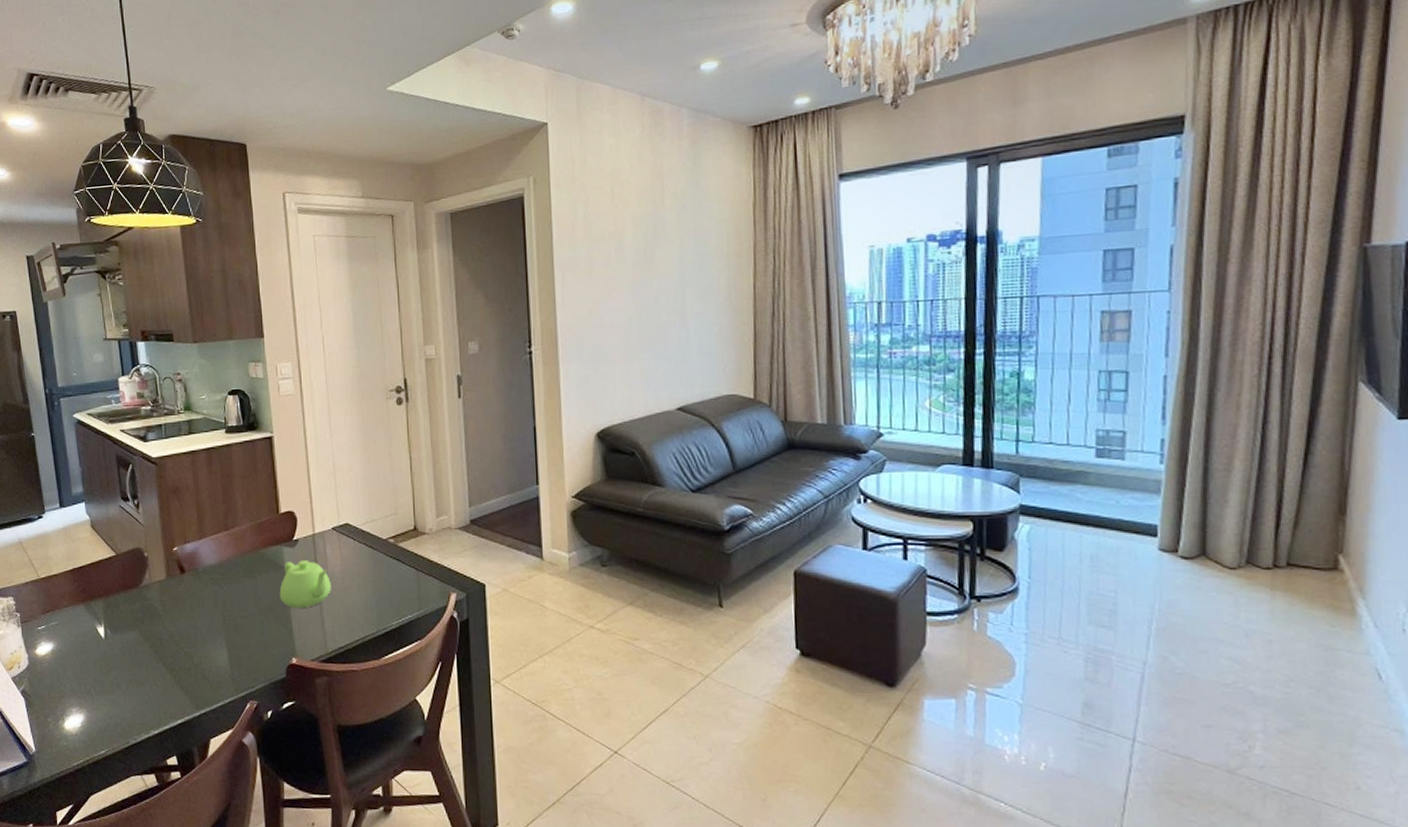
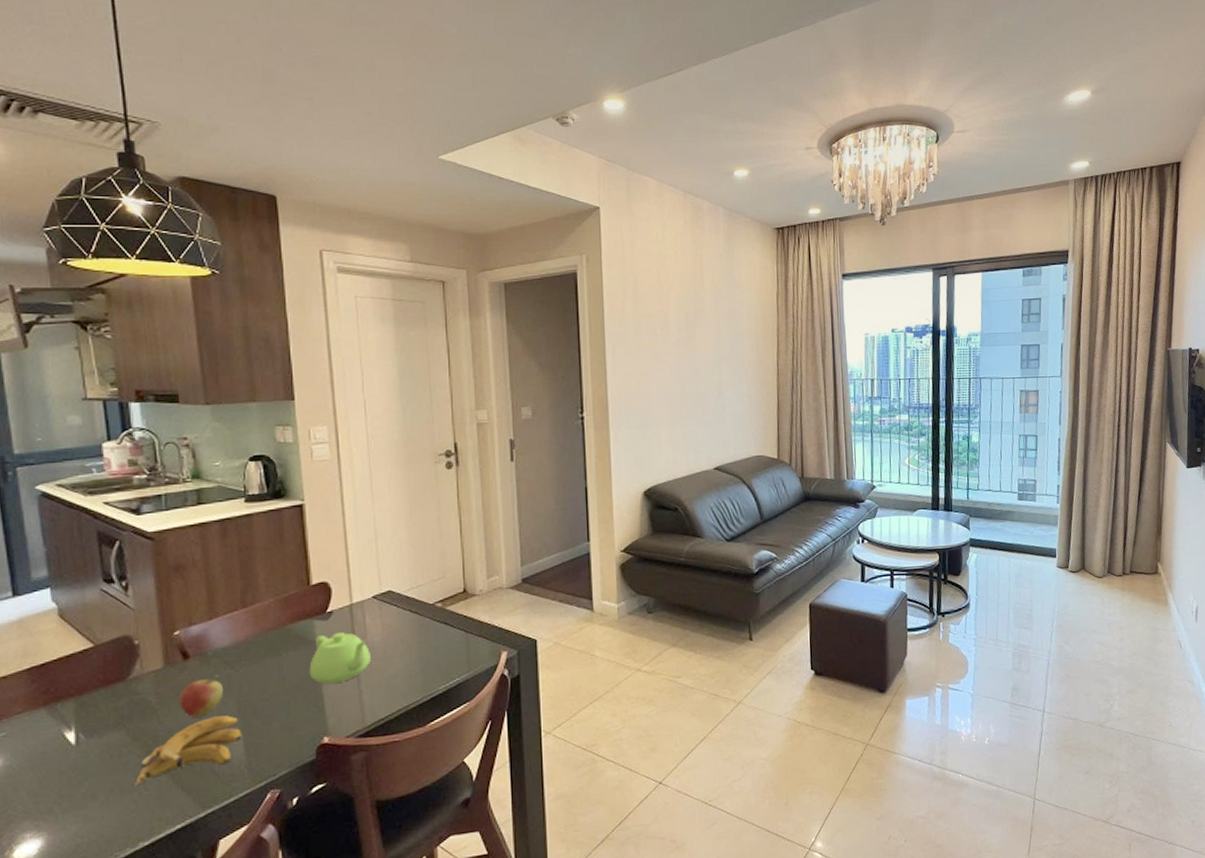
banana: none [147,627,227,681] -> present [135,715,242,787]
apple: none [178,590,212,626] -> present [179,675,224,718]

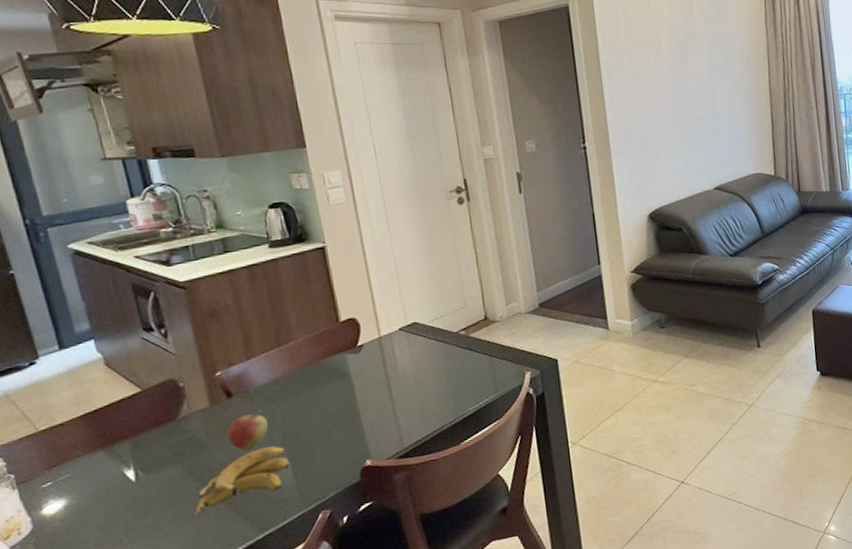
teapot: present [309,631,371,684] -> none [346,363,403,412]

